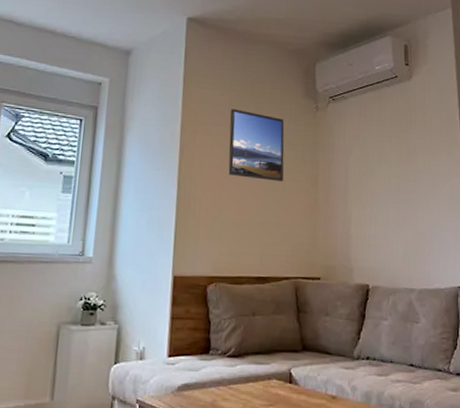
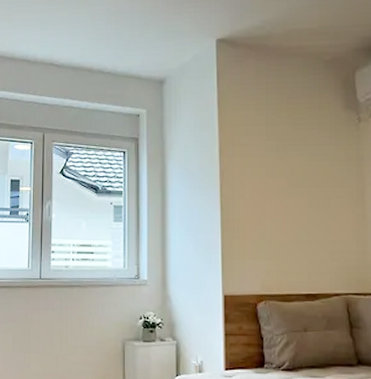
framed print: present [228,109,285,181] -> none [267,128,328,198]

